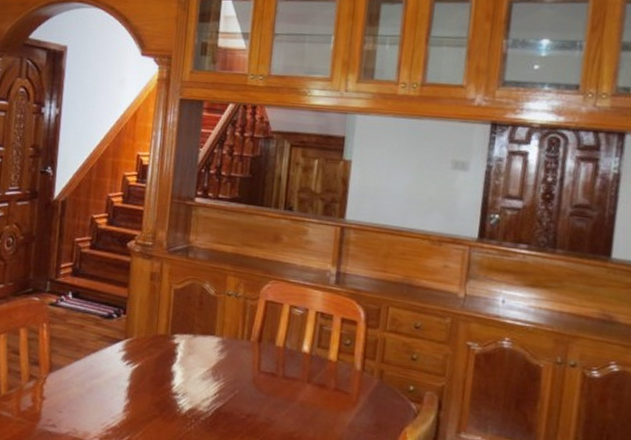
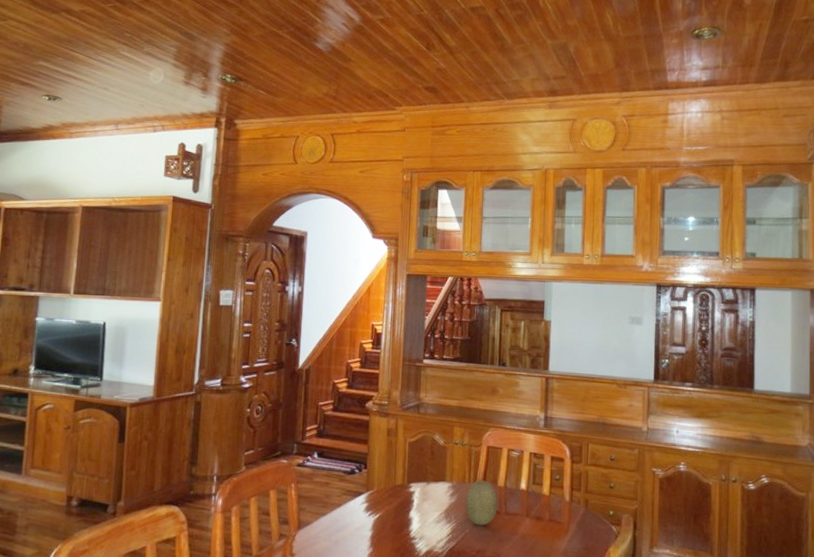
fruit: none [236,337,275,388] -> present [465,480,498,526]

